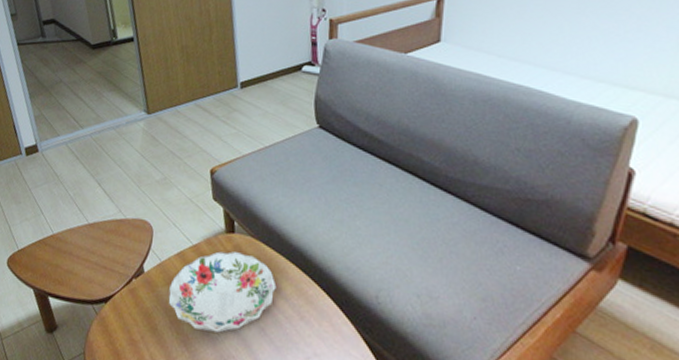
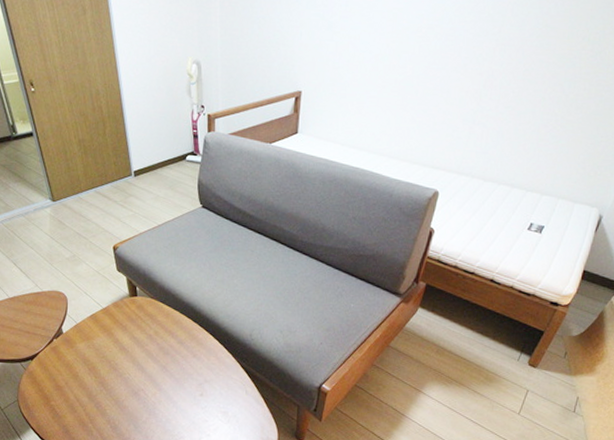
decorative bowl: present [168,251,277,333] -> none [85,311,174,373]

